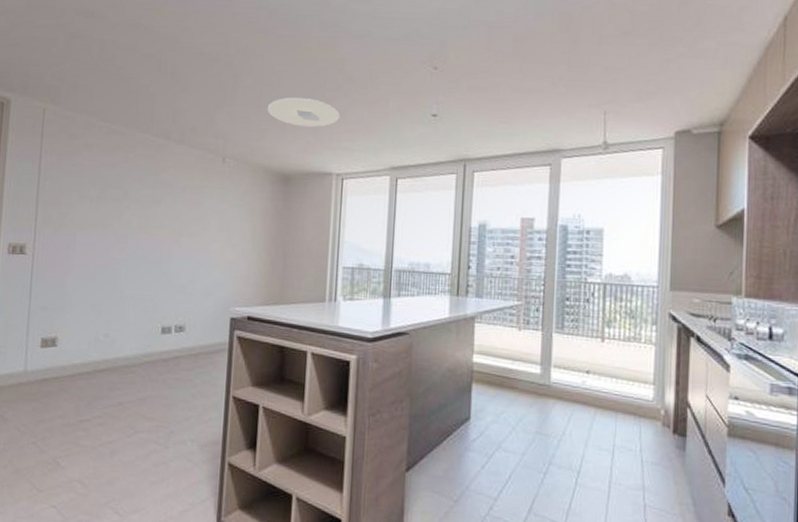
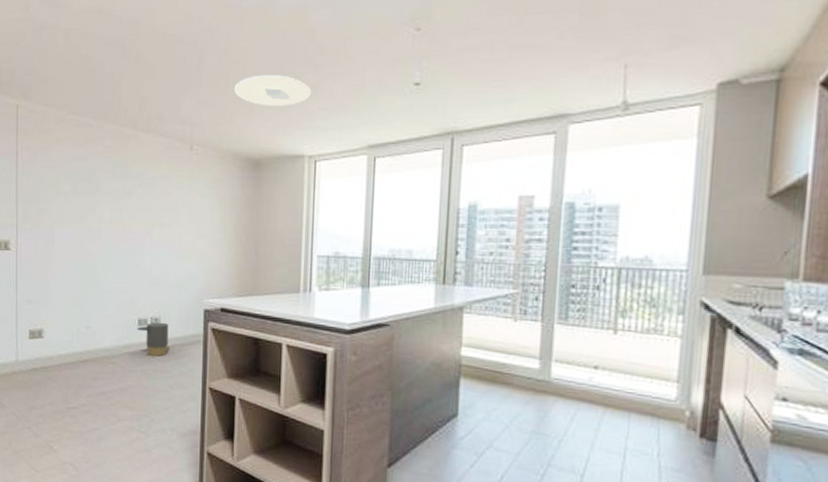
trash can: none [159,330,194,365] -> present [136,322,169,357]

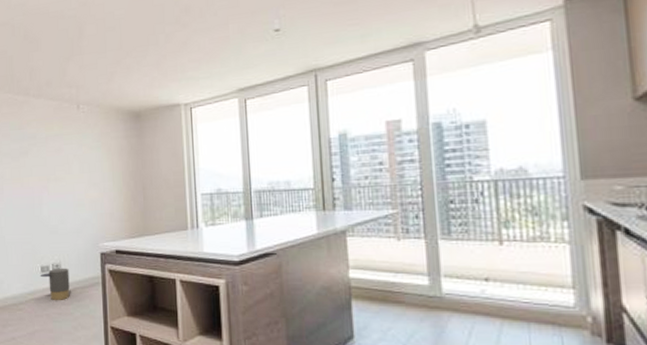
ceiling light: present [233,75,312,107] -> none [111,35,182,64]

